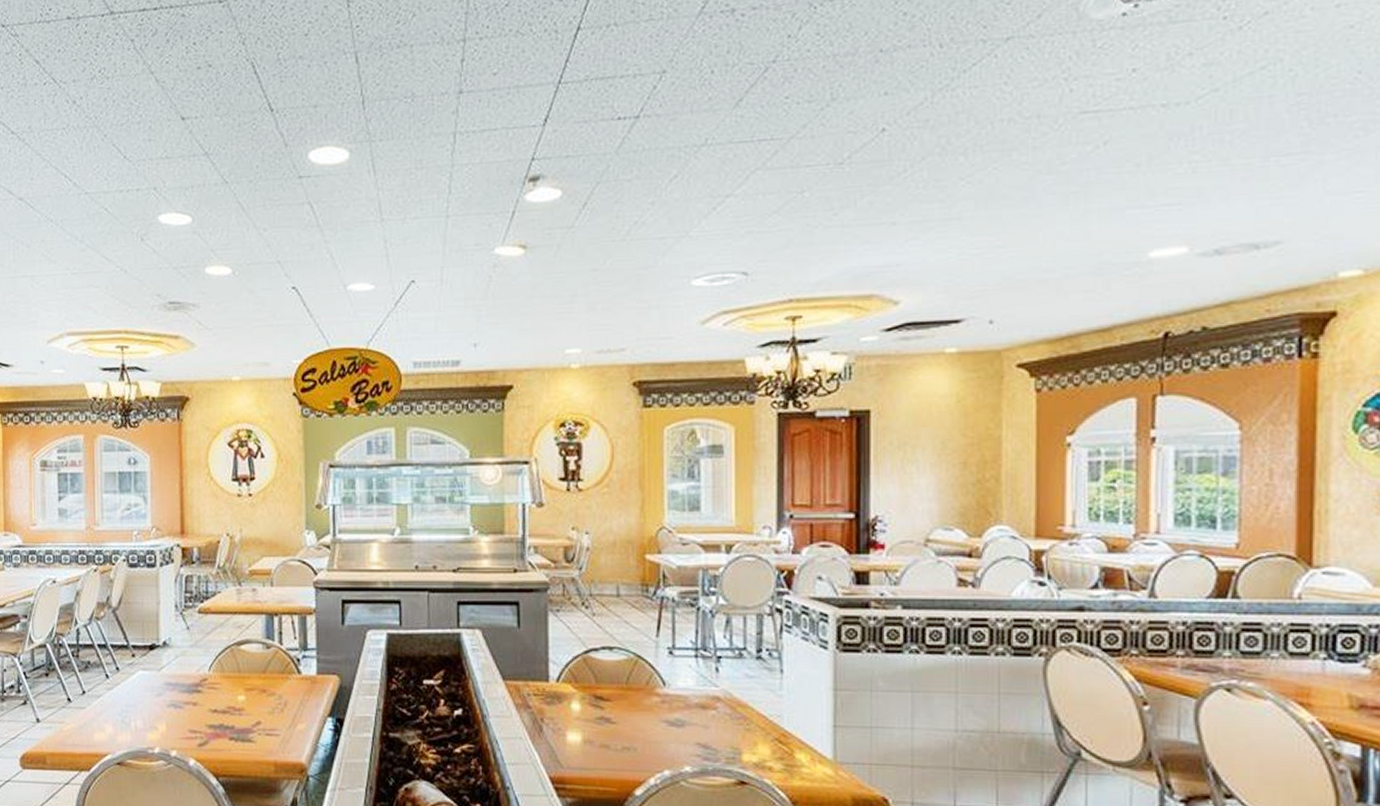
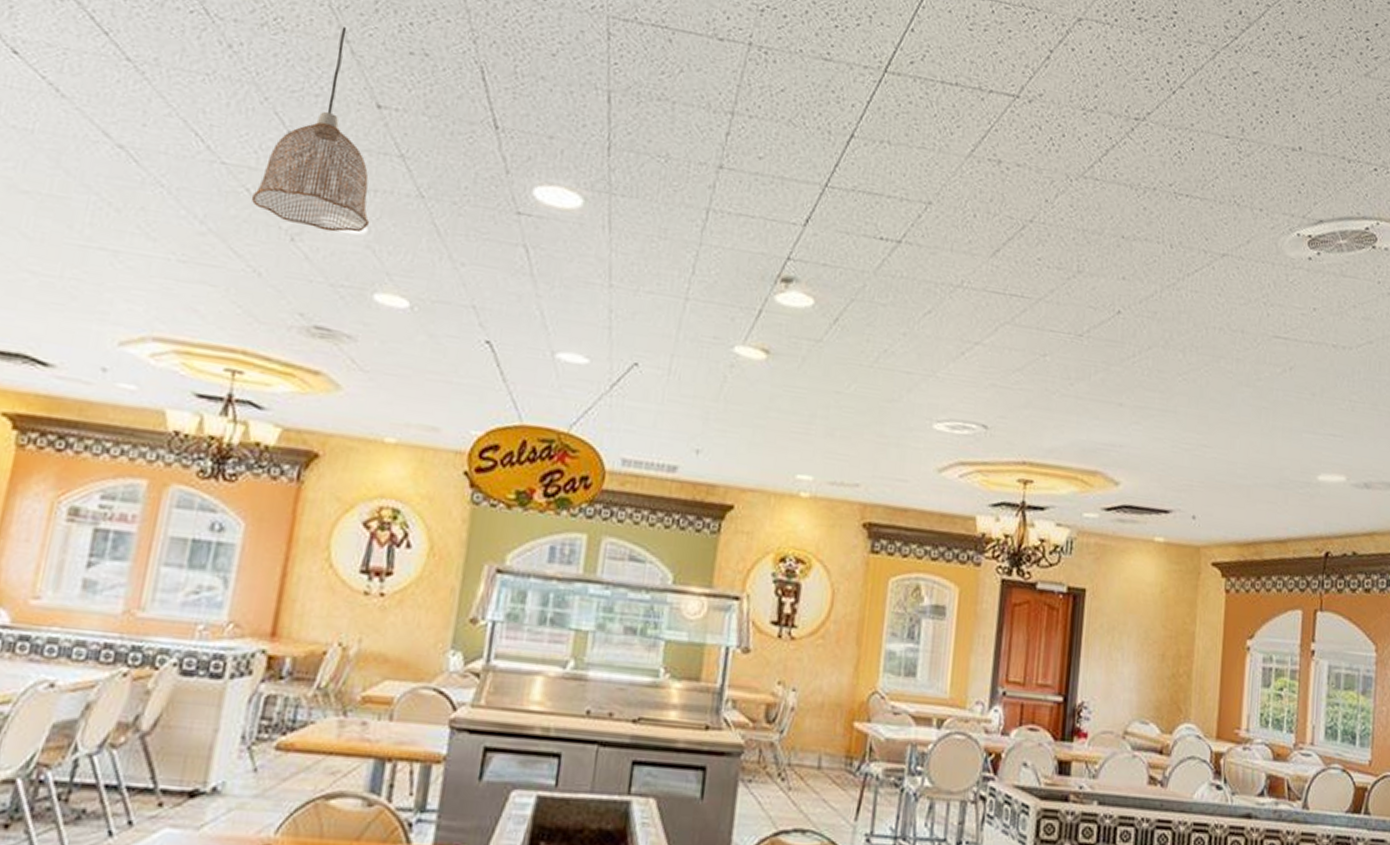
pendant lamp: none [109,62,193,227] -> present [251,27,370,232]

